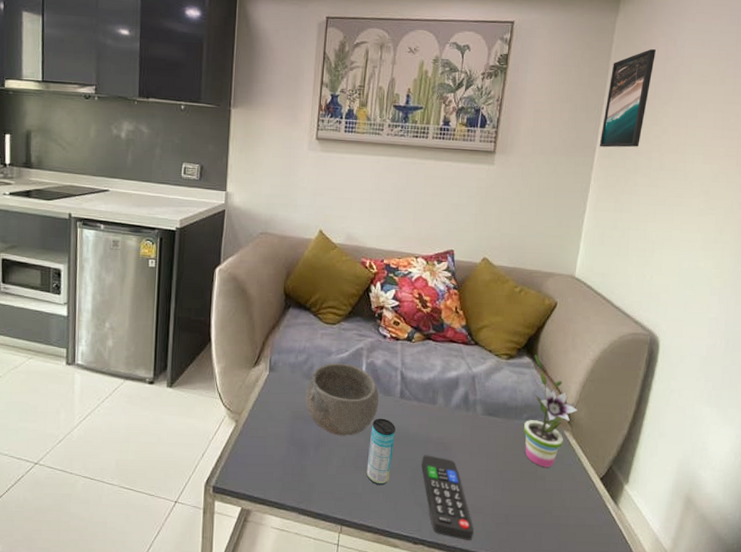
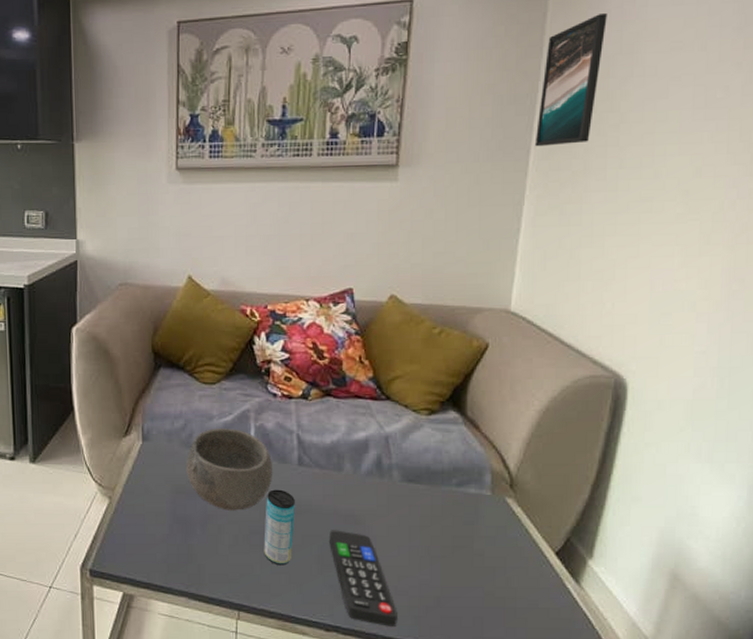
potted plant: present [523,354,578,467] -> none [452,408,522,541]

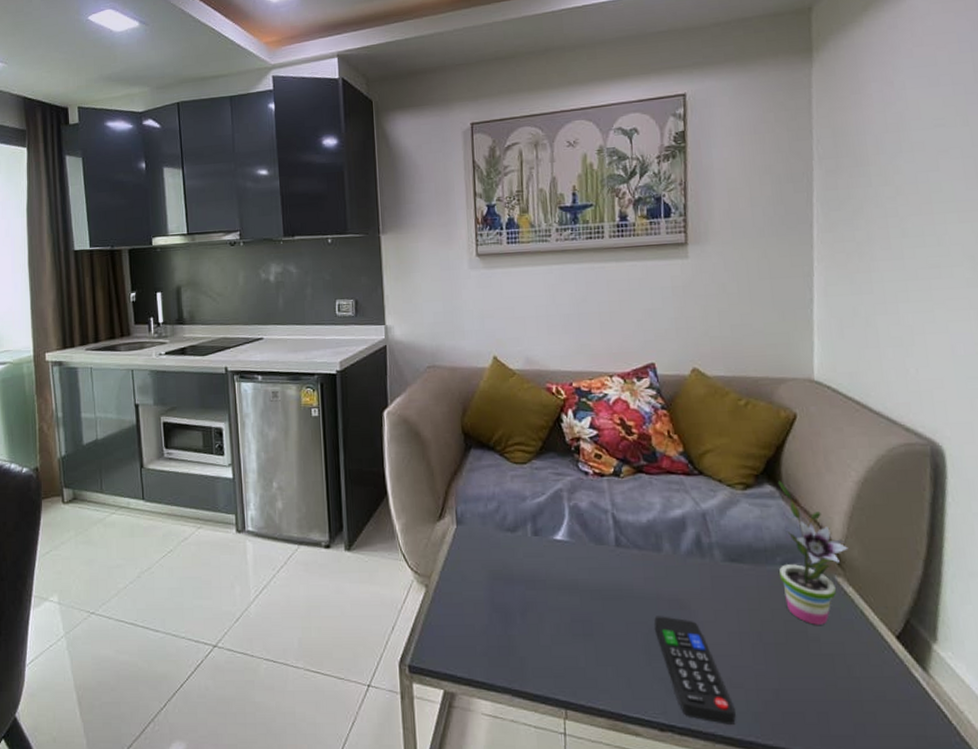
bowl: present [185,428,273,511] -> none [501,509,591,597]
beverage can: present [264,489,295,566] -> none [586,573,617,657]
potted plant: none [452,408,522,541] -> present [777,481,848,625]
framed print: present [534,14,607,147] -> none [816,97,870,221]

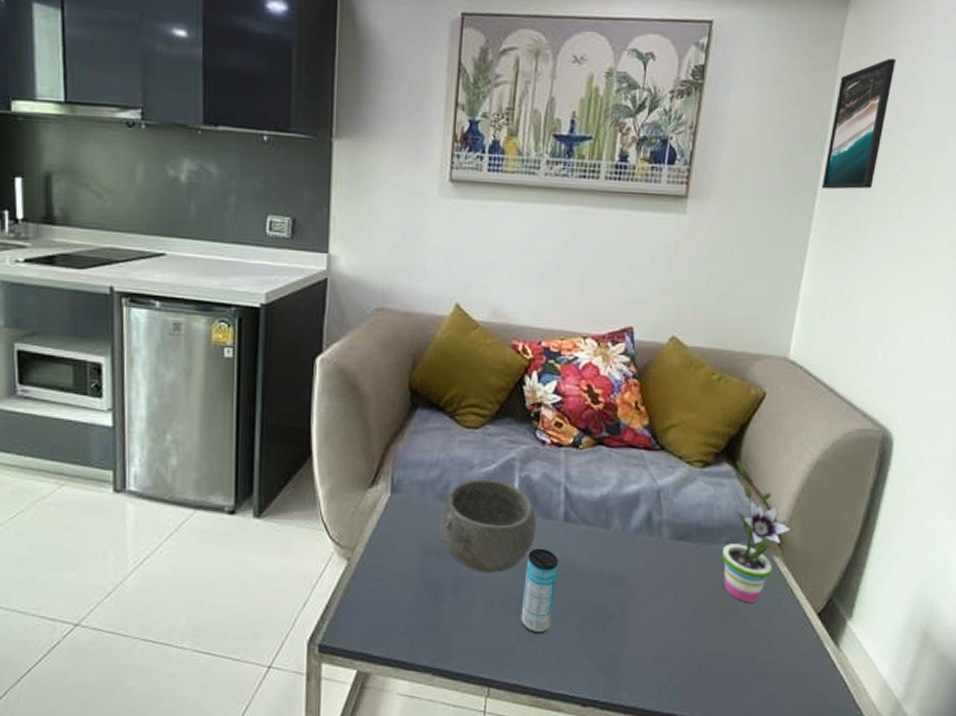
bowl: none [501,509,591,597] -> present [439,479,537,573]
beverage can: none [586,573,617,657] -> present [520,548,558,634]
remote control: present [654,616,736,725] -> none [592,593,658,698]
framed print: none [816,97,870,221] -> present [821,59,896,190]

